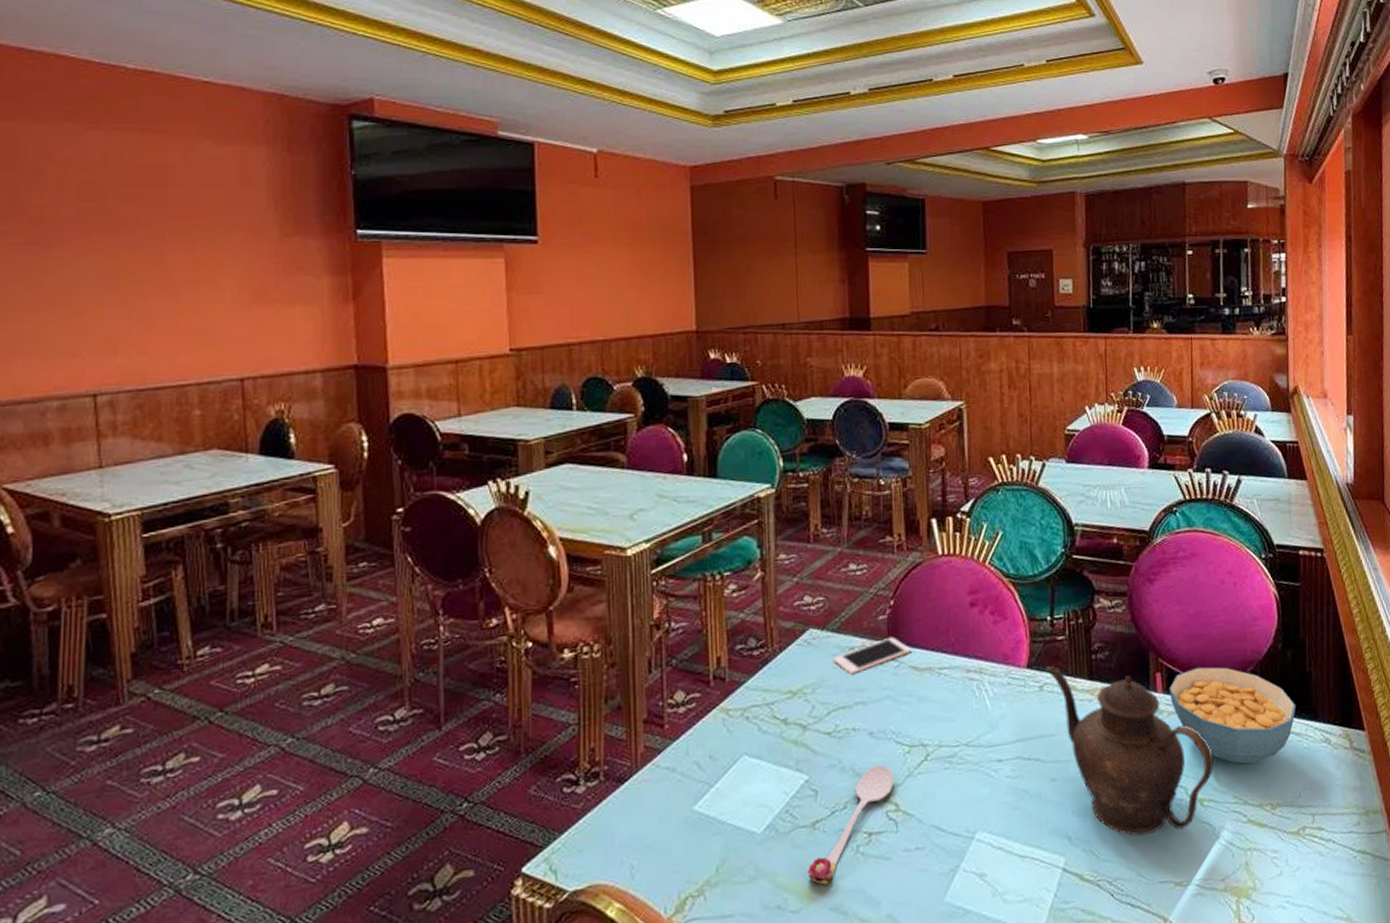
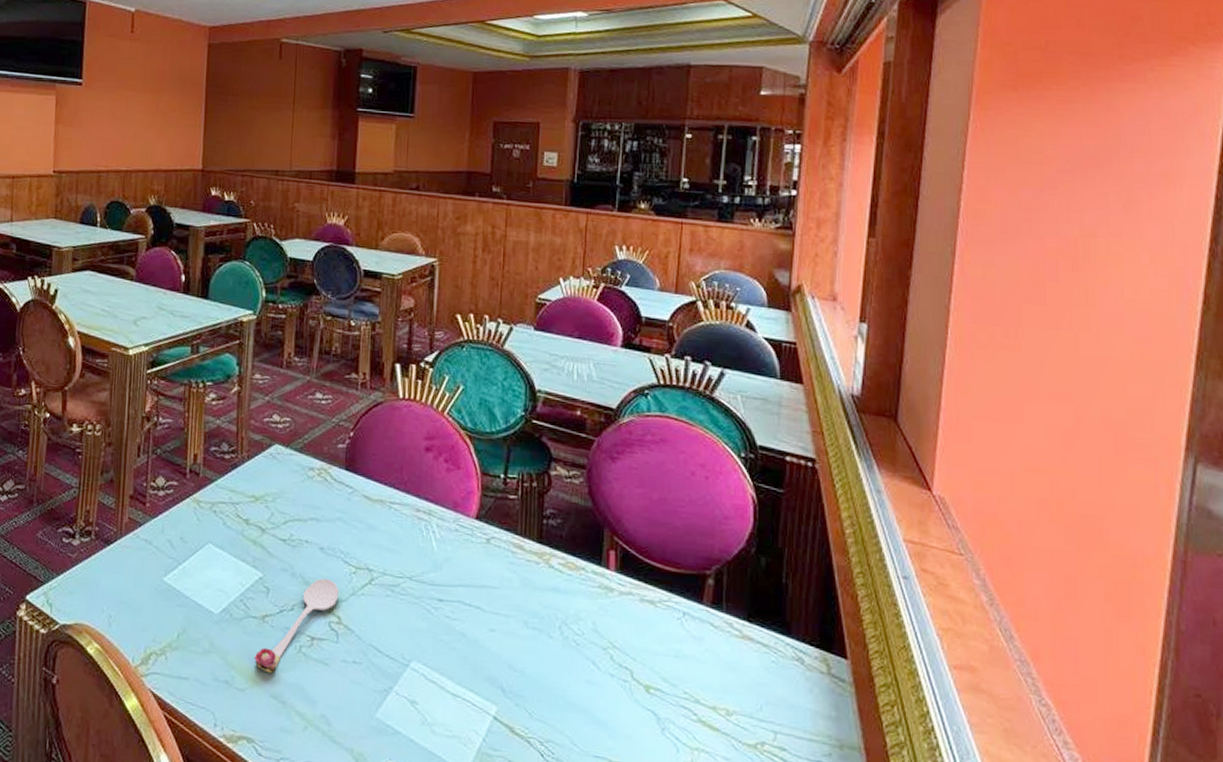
cell phone: present [832,636,911,675] -> none [293,465,365,493]
teapot: present [1046,666,1214,837] -> none [495,522,666,710]
cereal bowl: present [1169,667,1296,764] -> none [622,553,767,664]

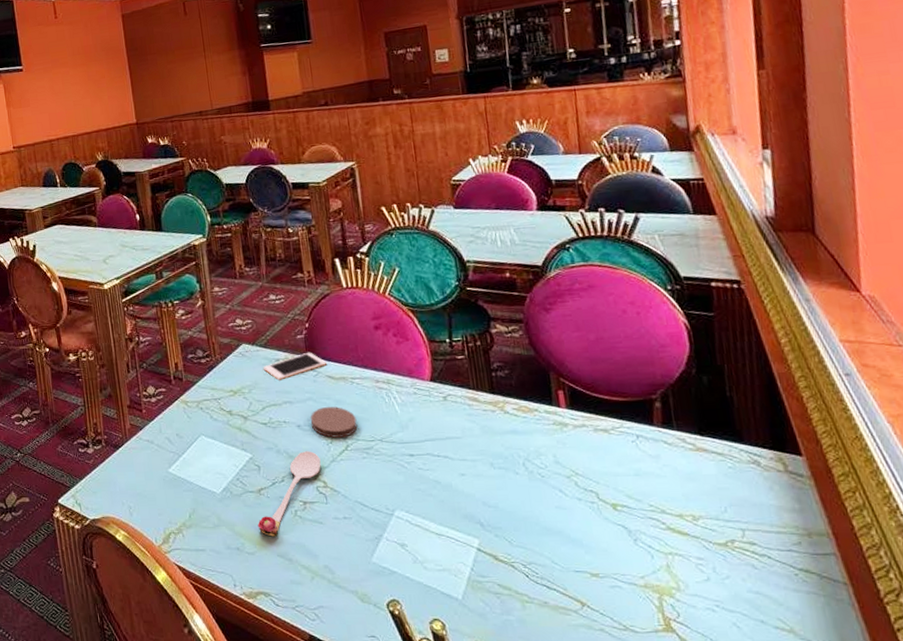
cell phone: none [293,465,365,493] -> present [263,352,327,380]
coaster: none [335,531,388,569] -> present [310,407,358,438]

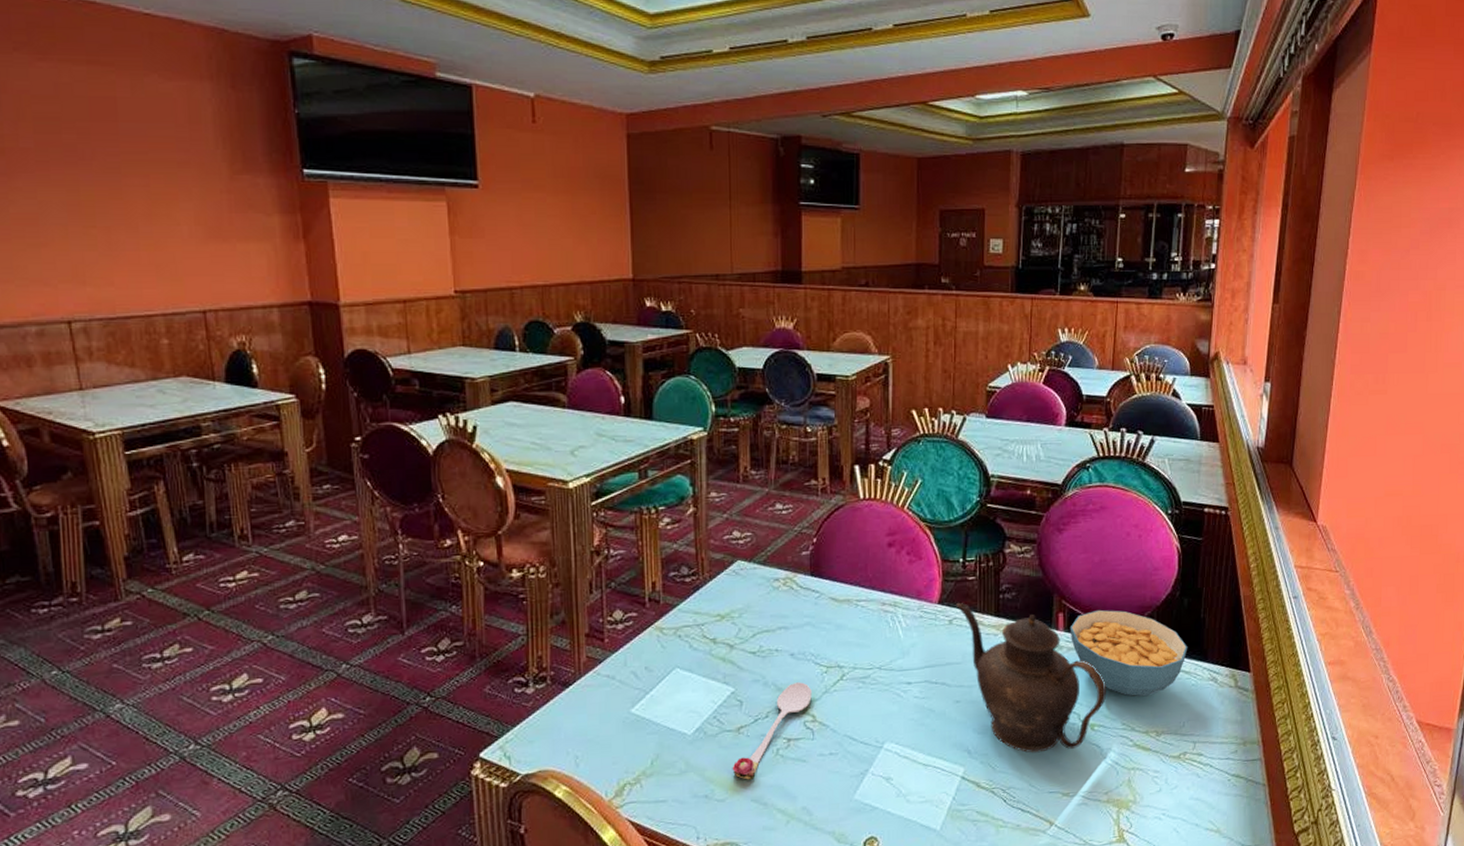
cell phone: present [263,352,327,380] -> none [758,570,831,603]
coaster: present [310,407,358,438] -> none [806,632,857,667]
teapot: none [448,380,626,530] -> present [956,603,1107,753]
cereal bowl: none [572,387,717,477] -> present [1070,609,1188,696]

